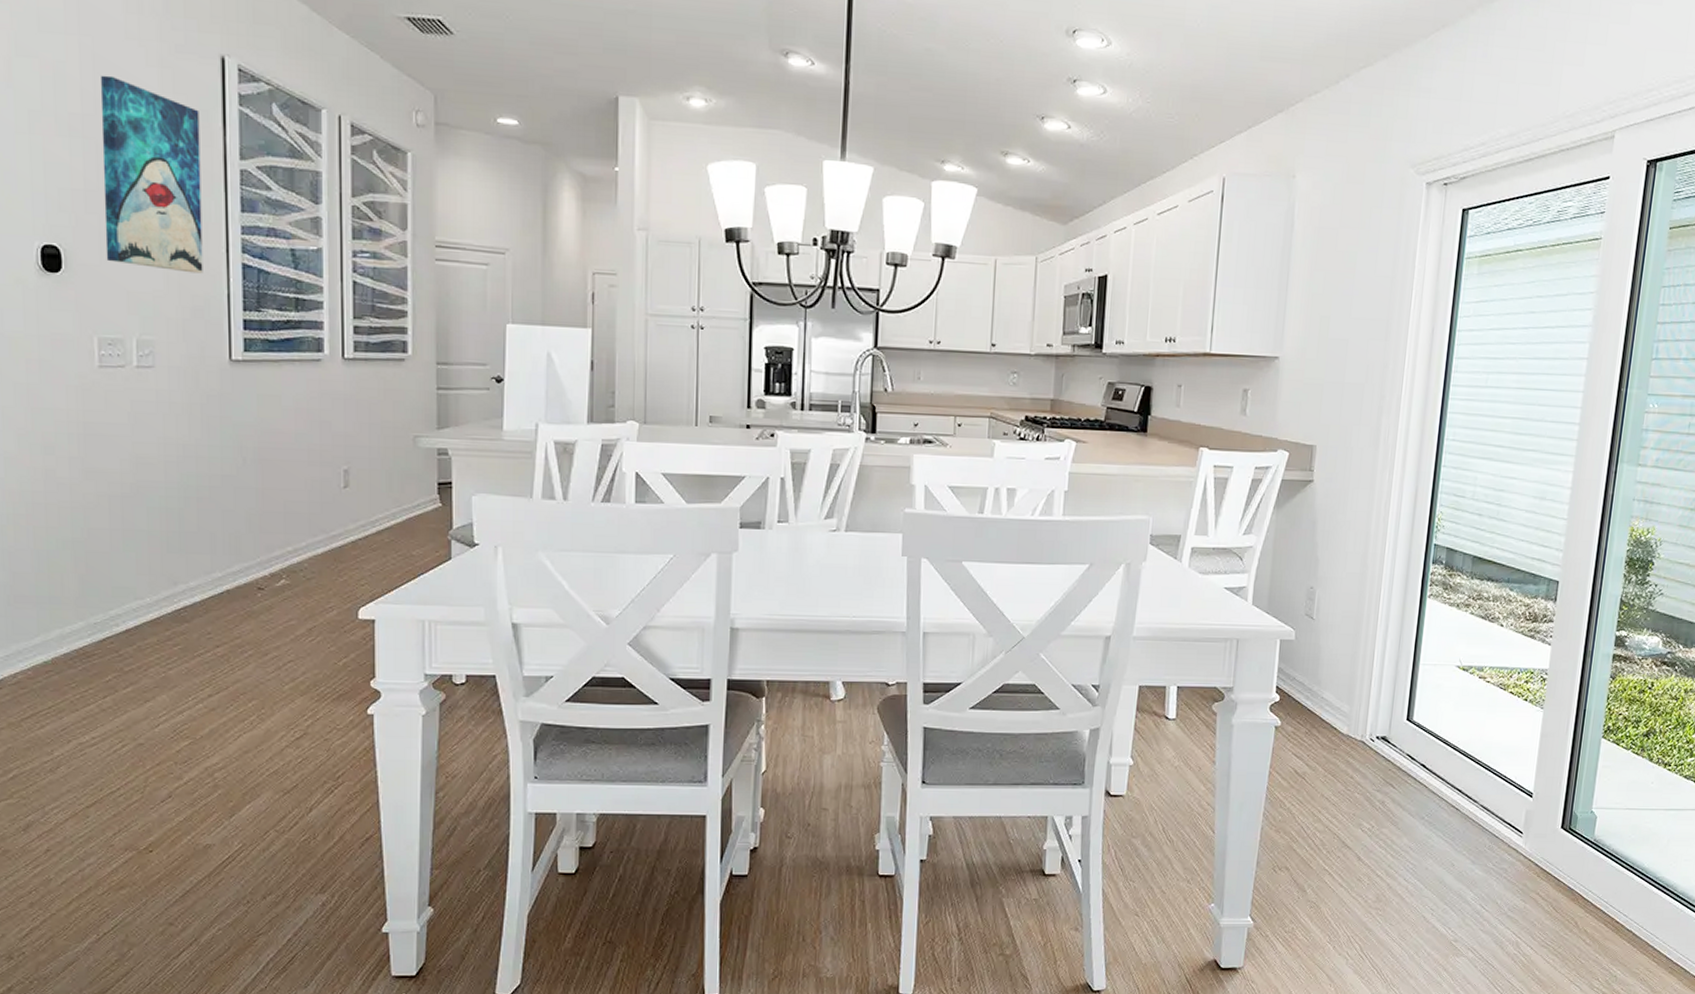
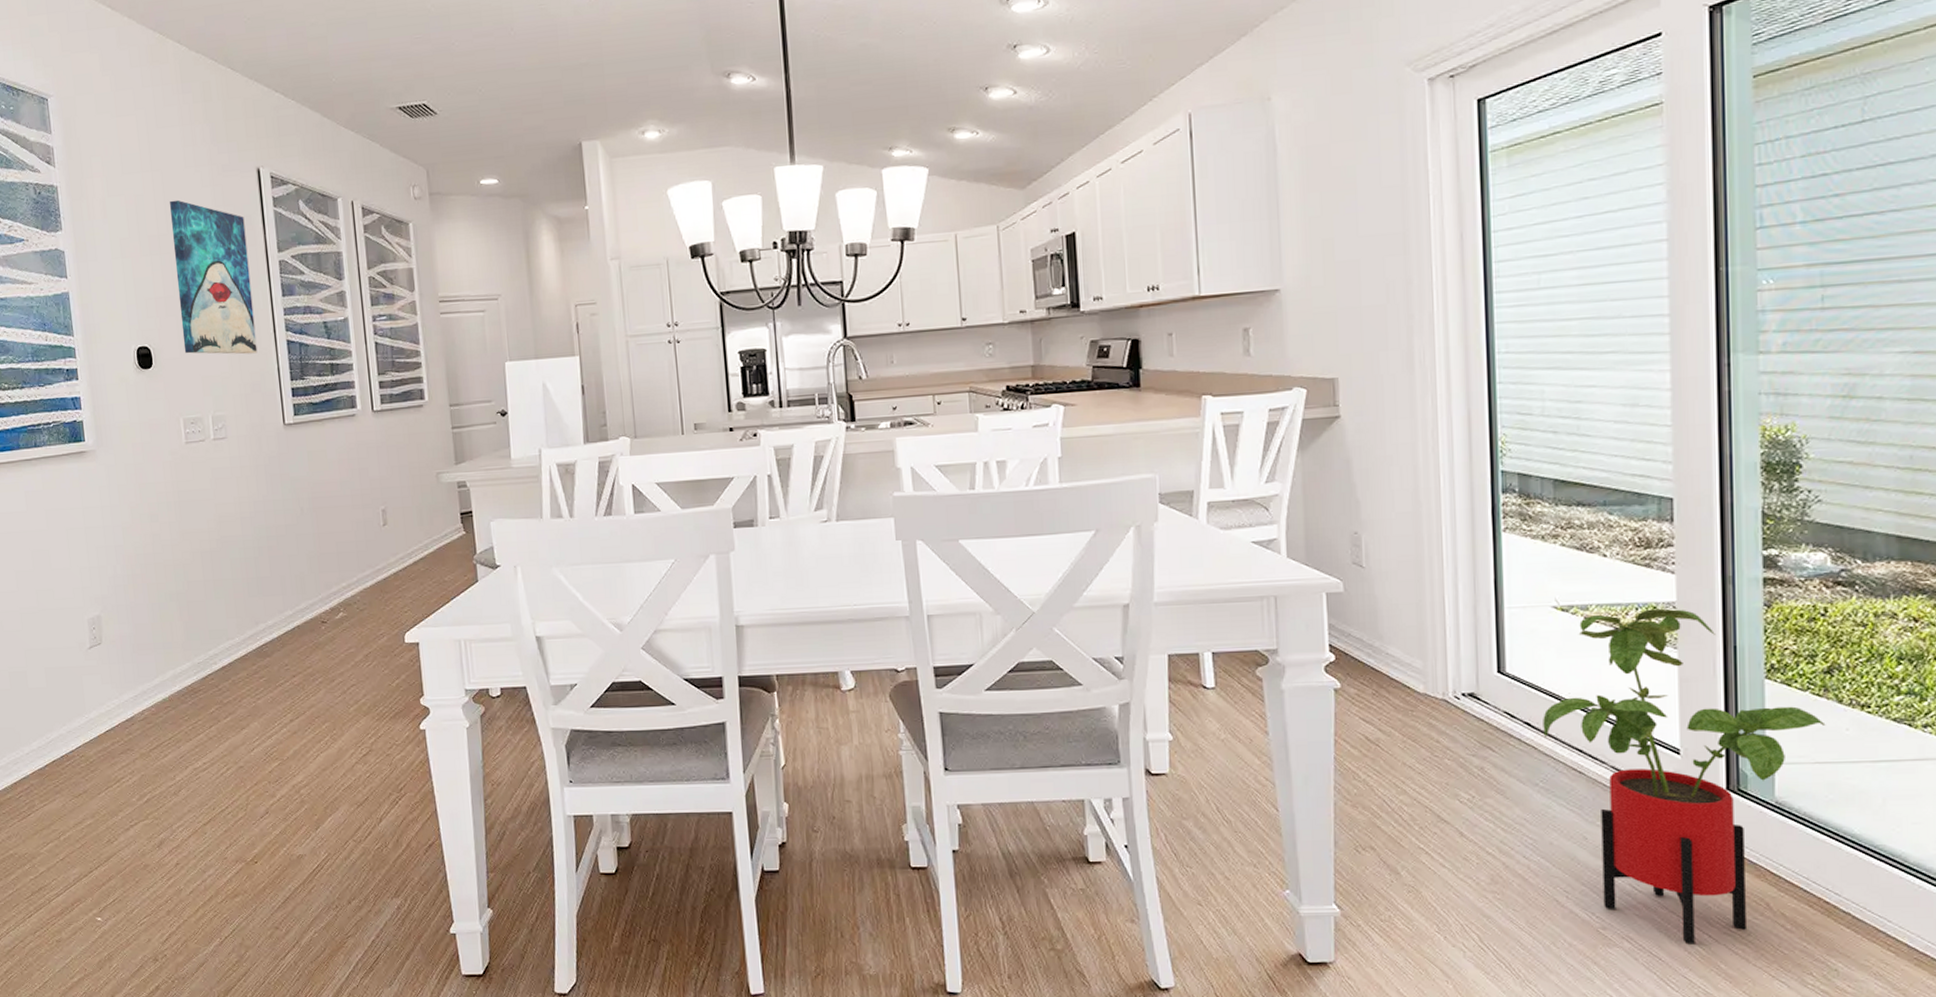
house plant: none [1434,674,1638,955] -> present [1543,608,1826,945]

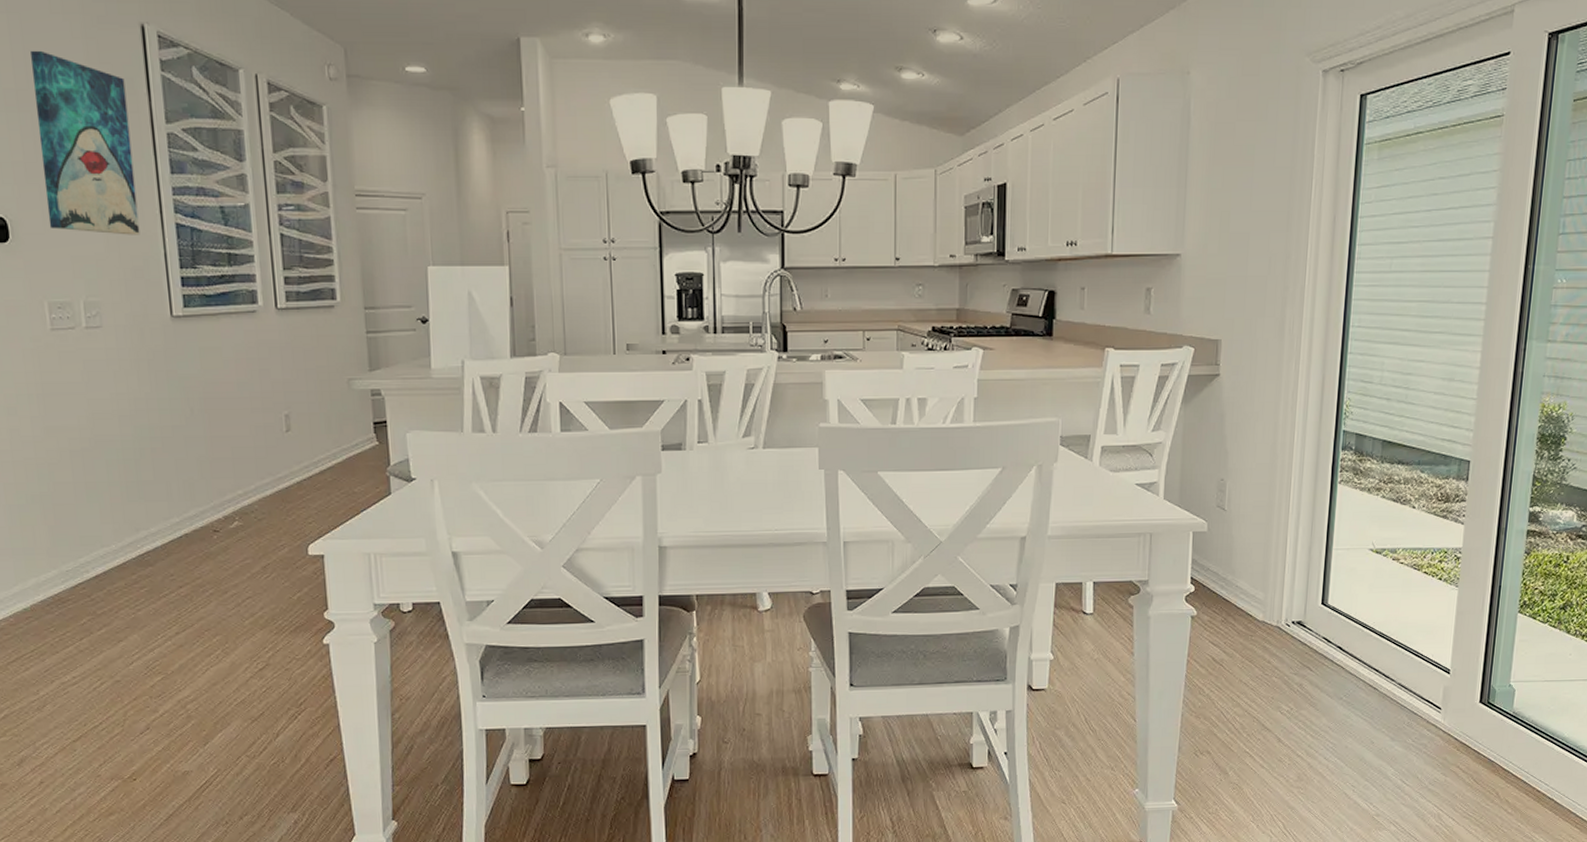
house plant: present [1543,608,1826,945] -> none [1351,553,1556,827]

